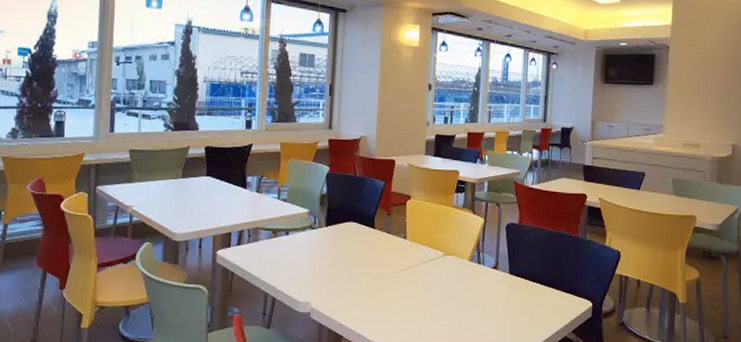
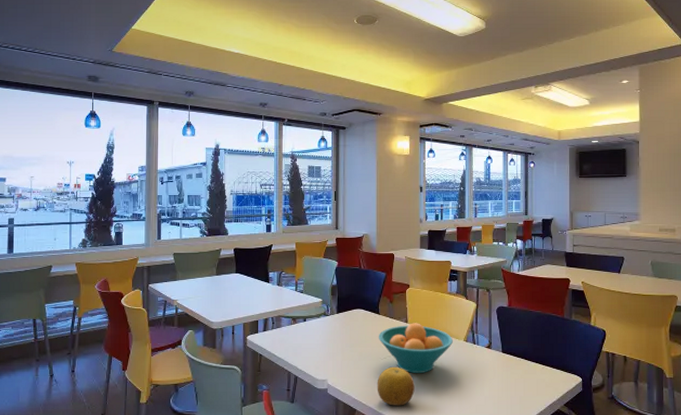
fruit: none [367,288,411,332] -> present [377,366,415,406]
fruit bowl: none [371,239,456,296] -> present [378,323,453,373]

